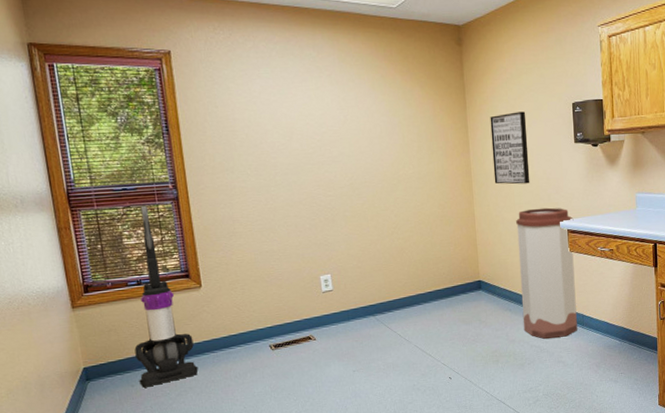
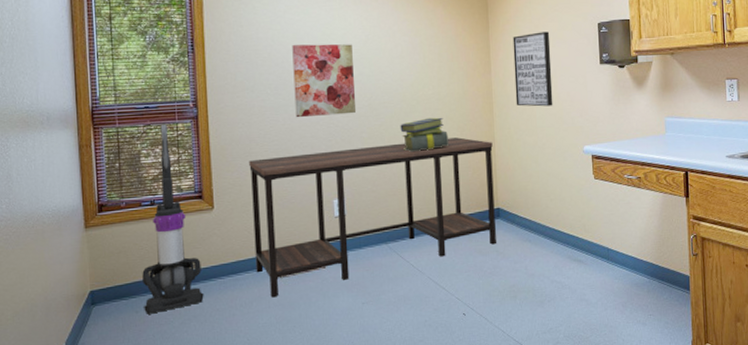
desk: none [234,215,479,369] -> present [249,137,496,298]
wall art: none [270,124,339,198] -> present [292,44,357,118]
stack of books: none [382,195,430,230] -> present [400,117,448,153]
trash can: present [516,207,577,339] -> none [538,131,602,274]

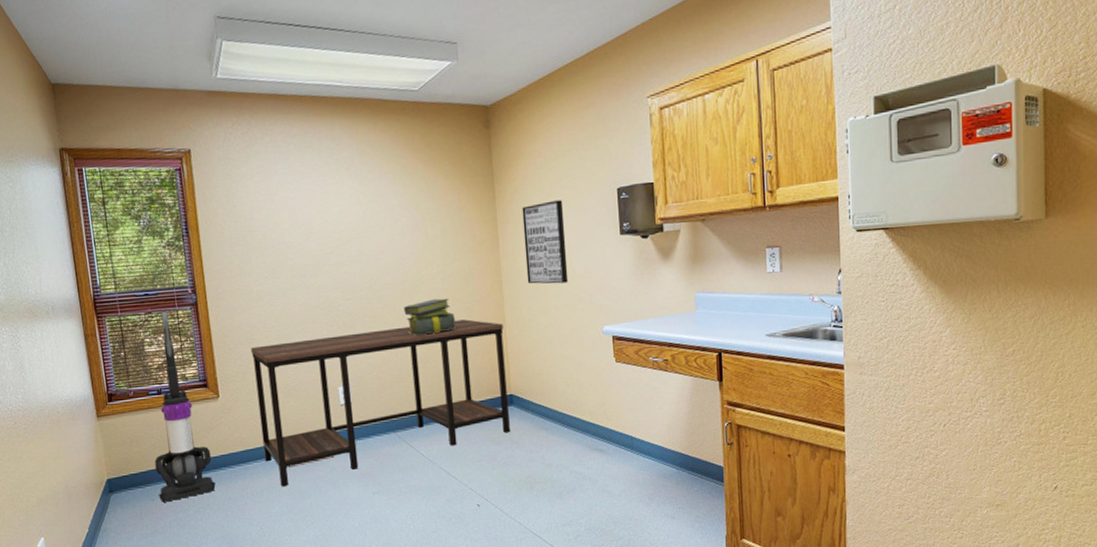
wall art: present [292,44,357,118] -> none [287,221,358,302]

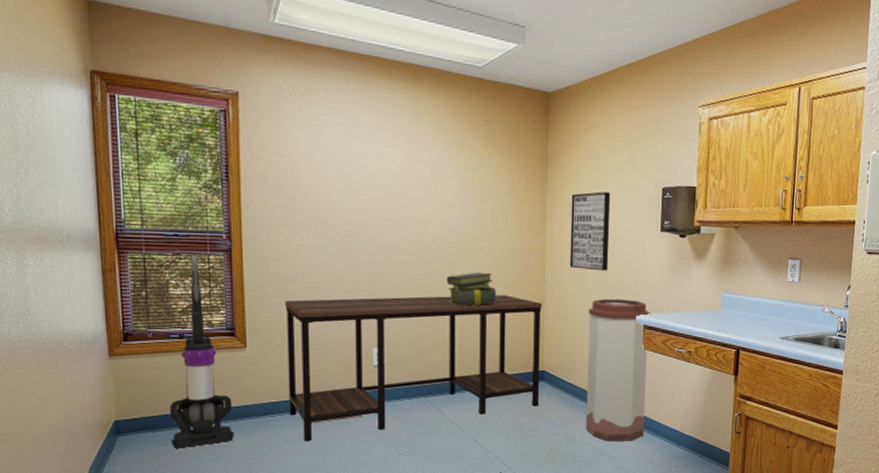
trash can: none [552,310,625,464] -> present [585,298,652,441]

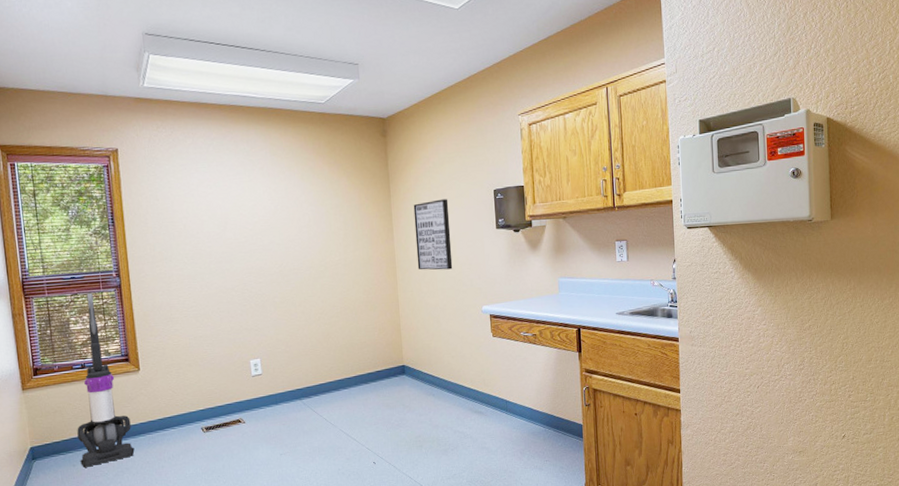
desk: present [285,295,542,442] -> none [170,300,402,451]
stack of books: present [446,272,496,307] -> none [310,282,355,315]
trash can: present [585,298,652,441] -> none [439,293,501,424]

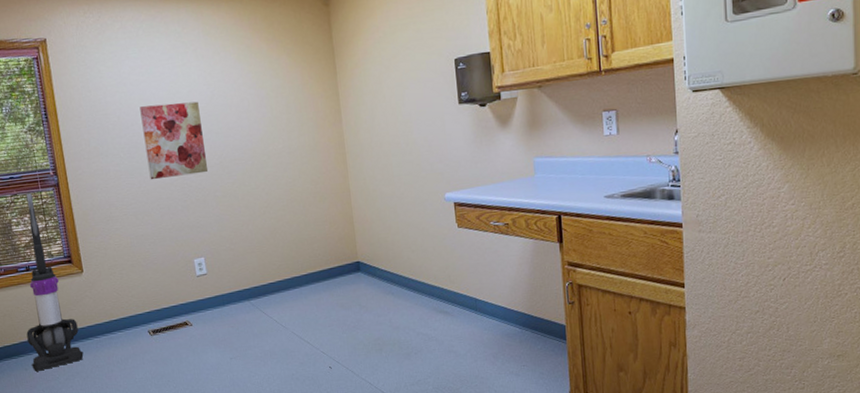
wall art: none [206,214,269,285] -> present [140,101,209,180]
wall art: present [413,199,453,270] -> none [362,72,410,155]

